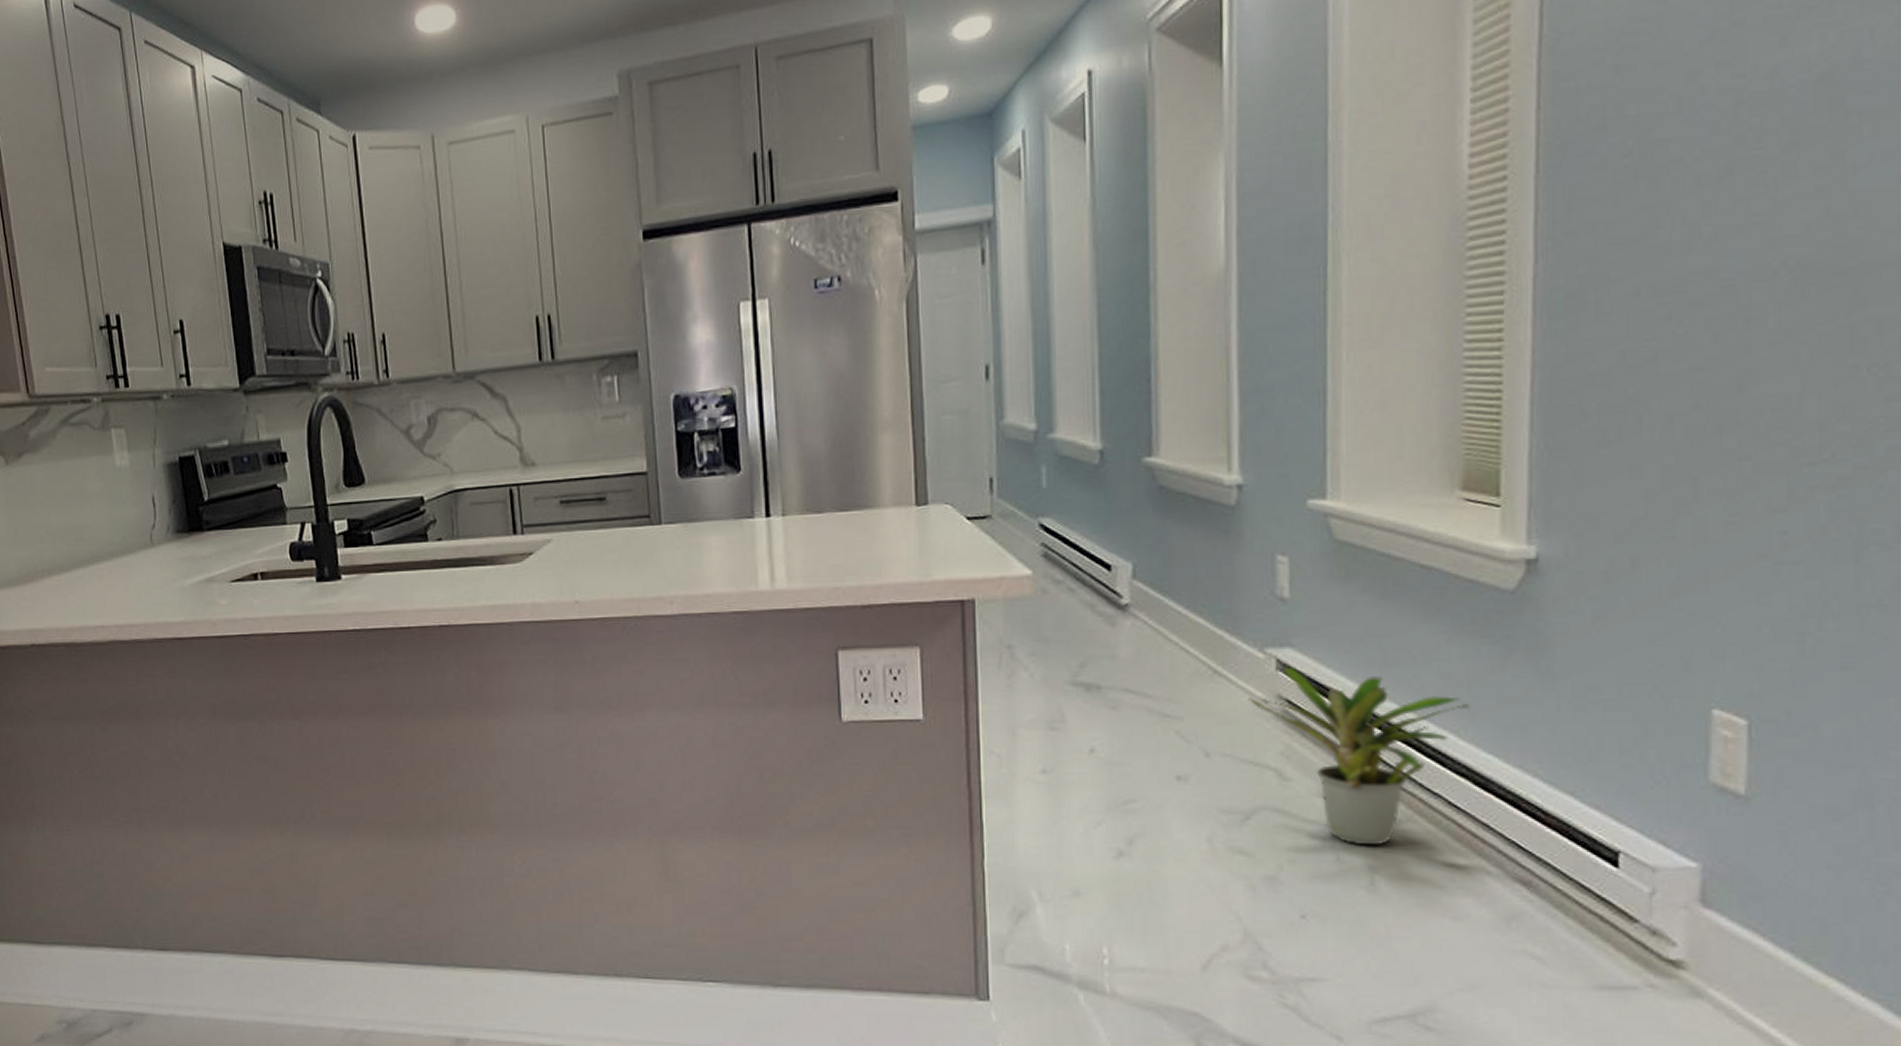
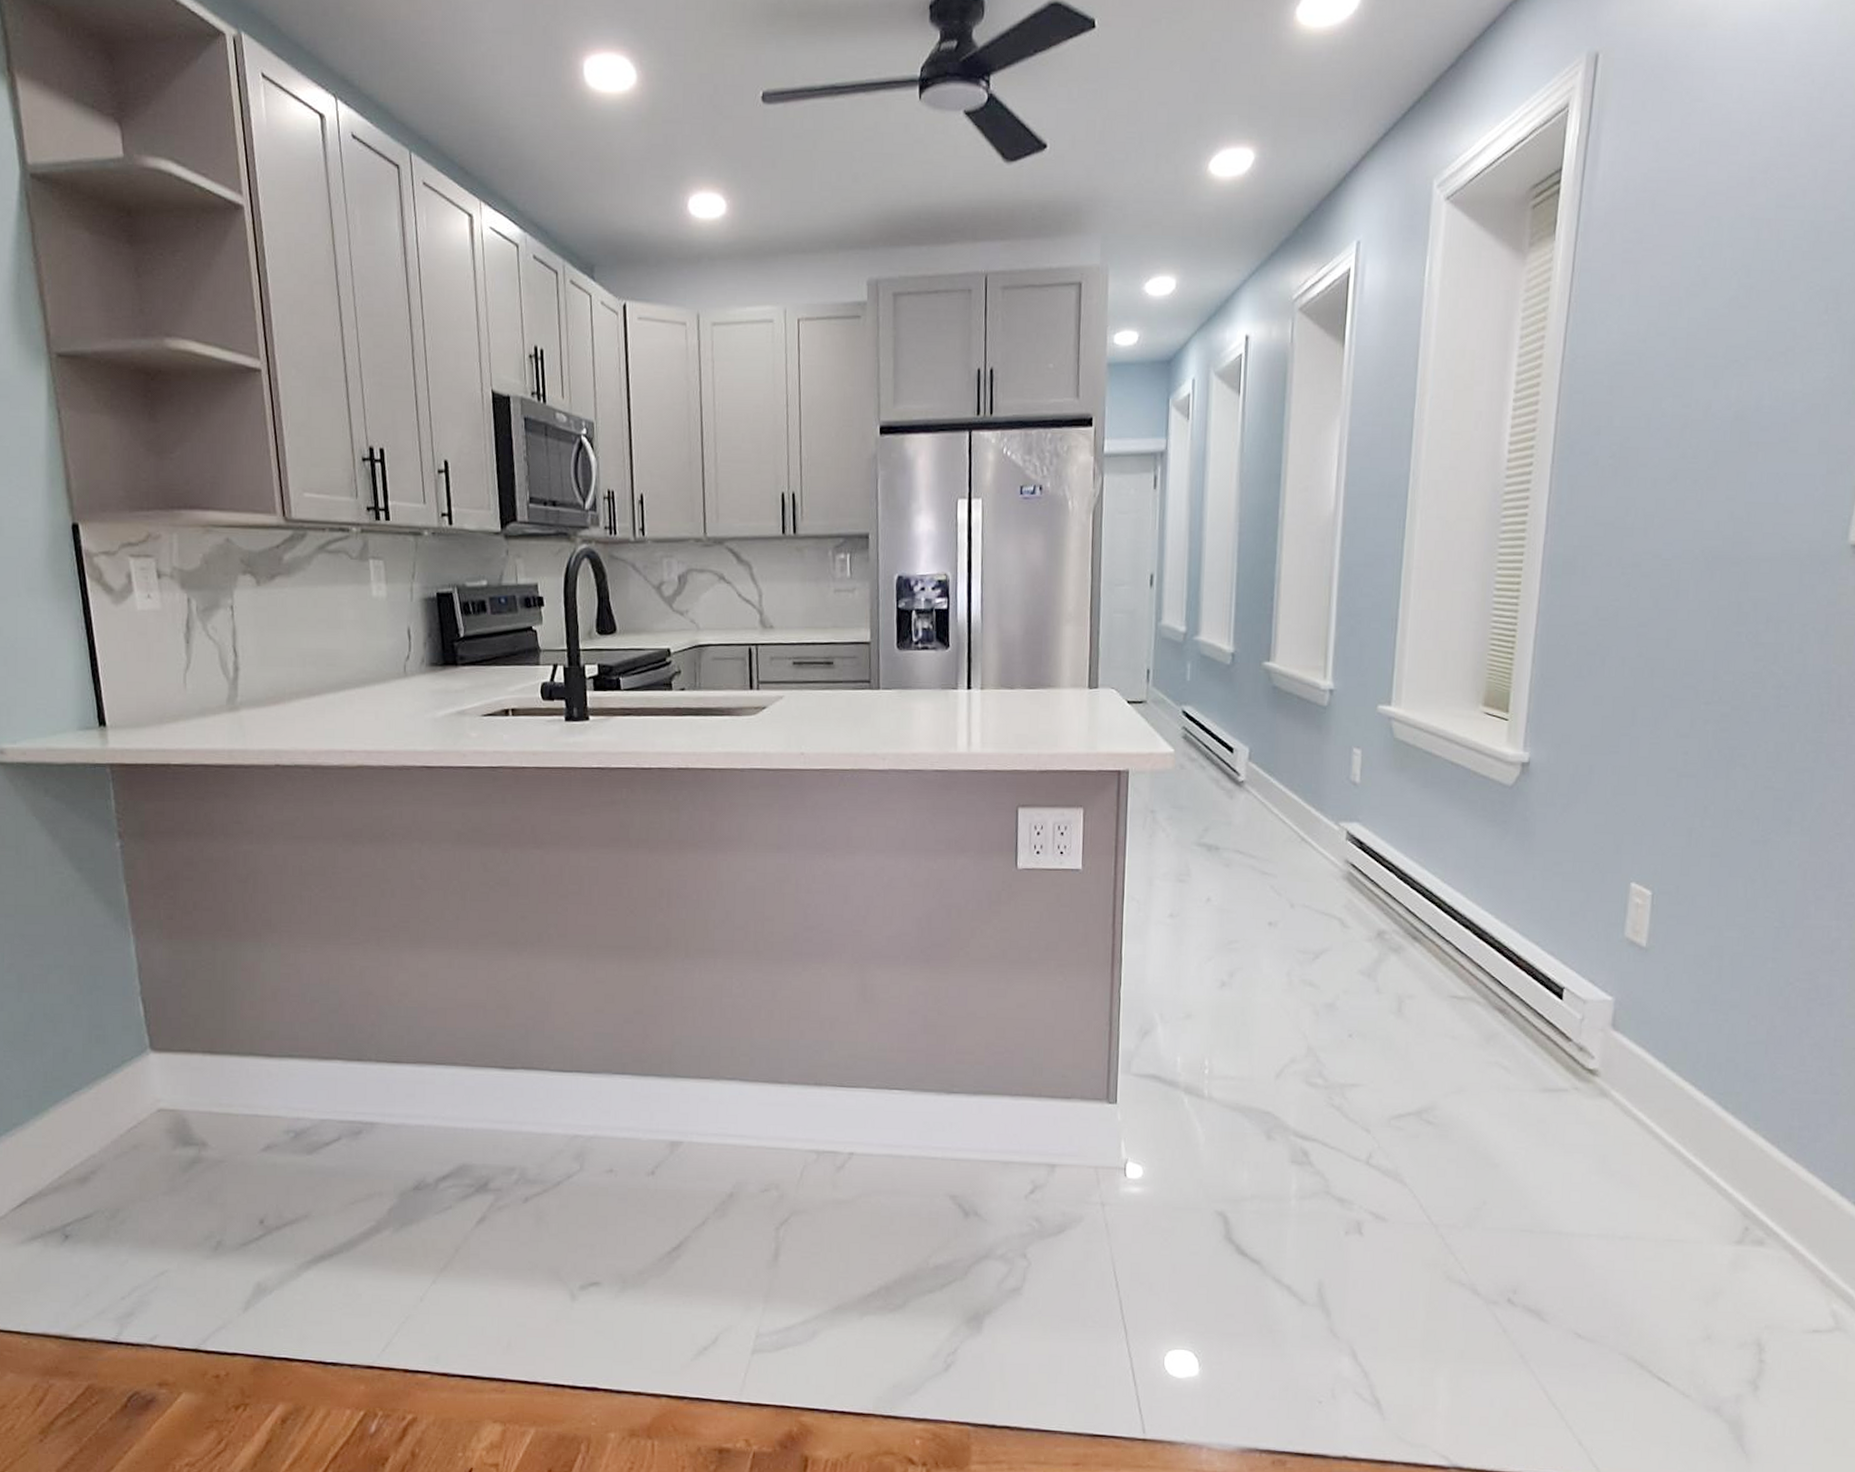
potted plant: present [1249,666,1469,846] -> none [1325,837,1475,981]

